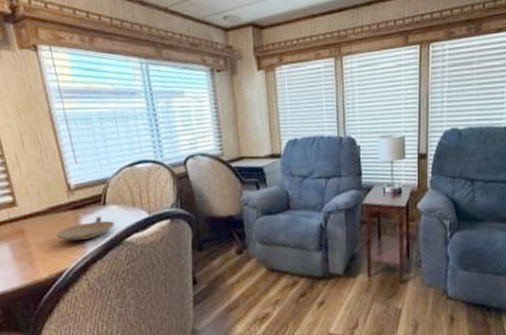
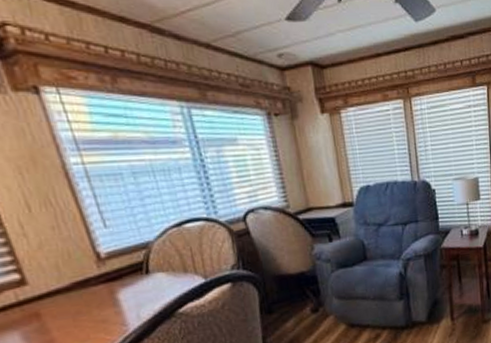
bowl: present [56,215,115,241] -> none [86,286,163,320]

